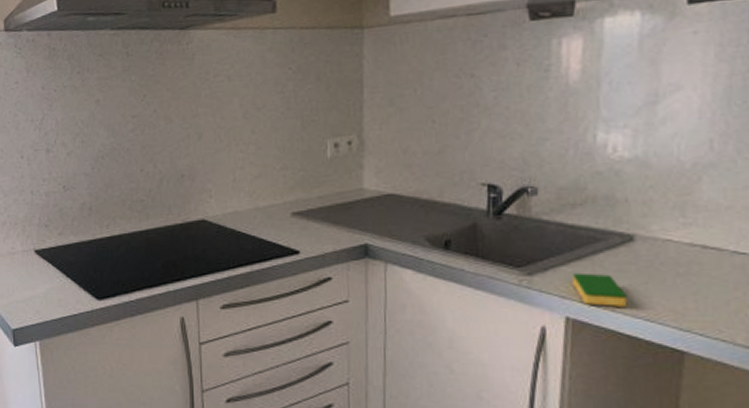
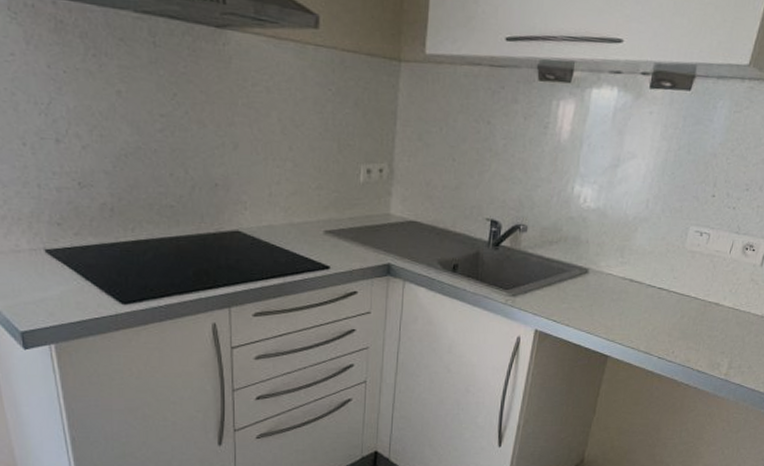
dish sponge: present [571,273,628,307] -> none [542,295,578,323]

